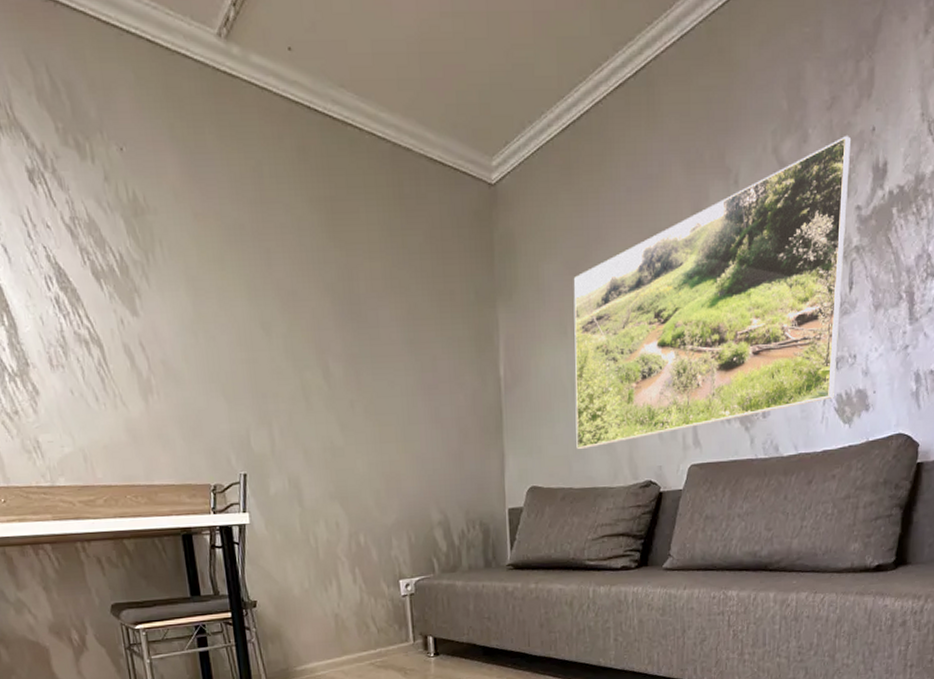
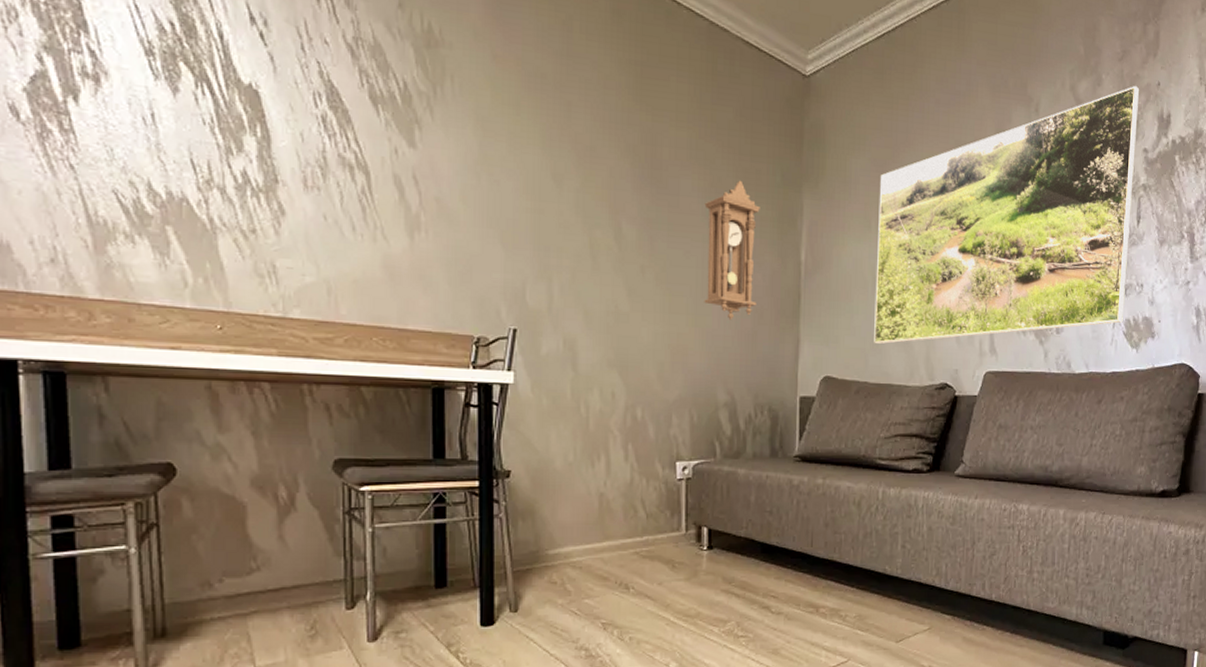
pendulum clock: none [403,303,461,443] -> present [704,180,760,321]

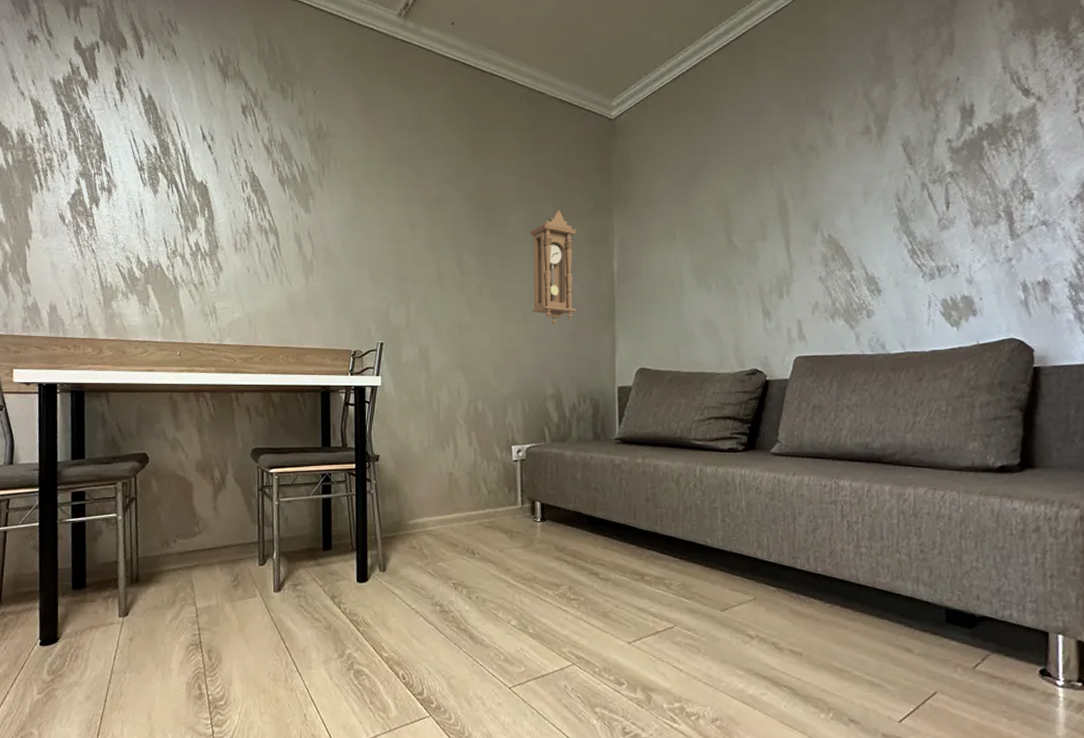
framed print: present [874,85,1140,344] -> none [682,83,939,337]

